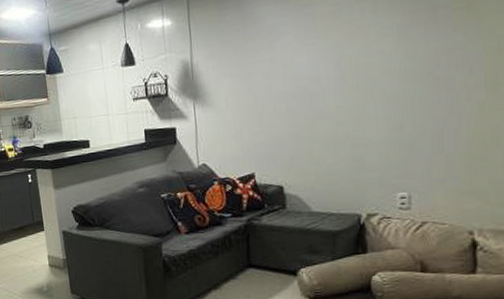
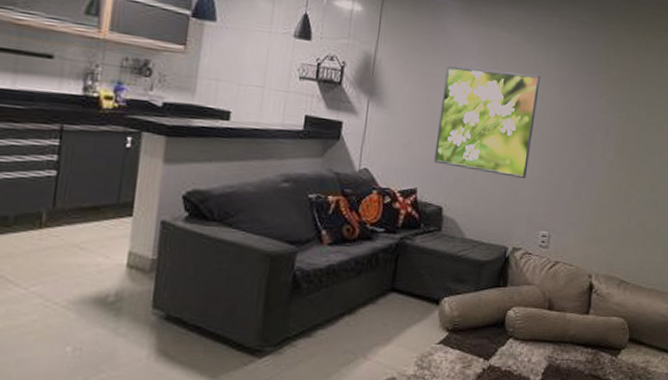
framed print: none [261,29,371,146] -> present [434,66,540,178]

